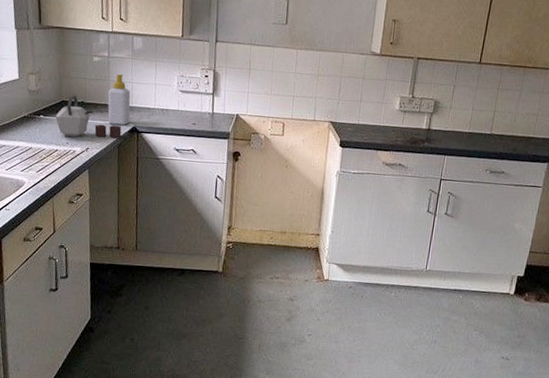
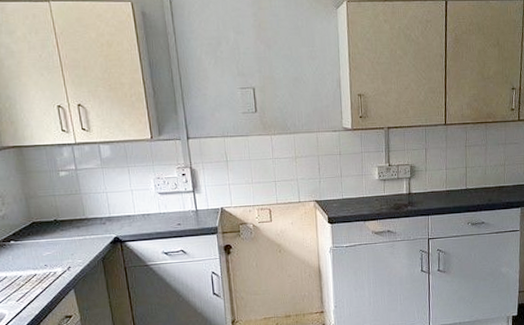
kettle: present [55,94,122,138] -> none [27,213,104,259]
soap bottle: present [108,74,131,125] -> none [81,185,111,238]

